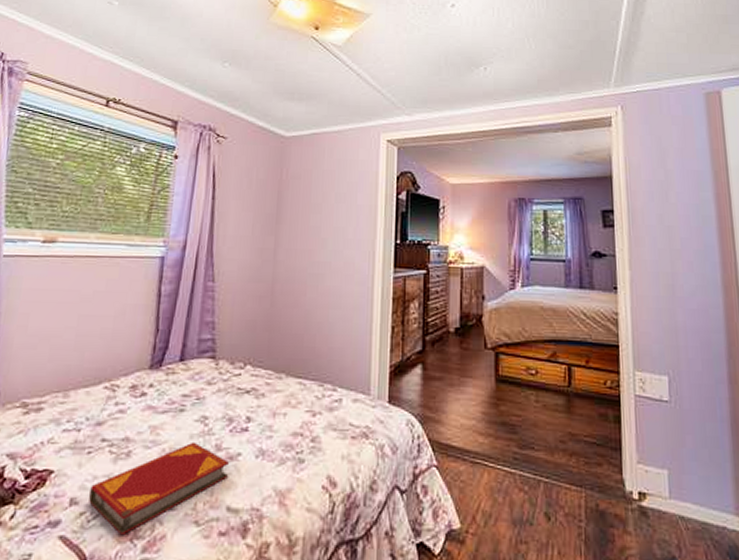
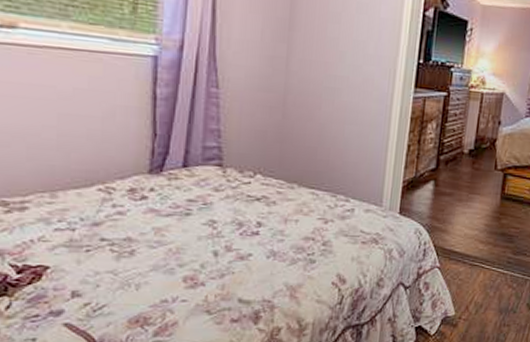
hardback book: present [89,441,230,536] -> none [93,243,241,323]

